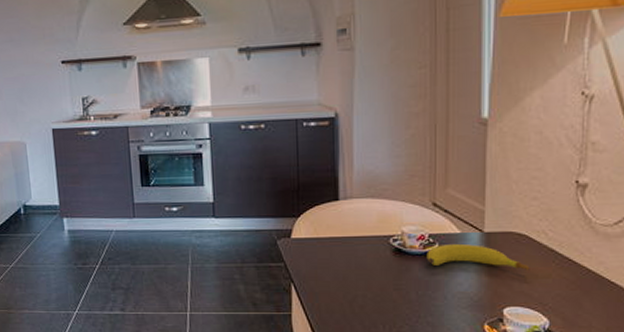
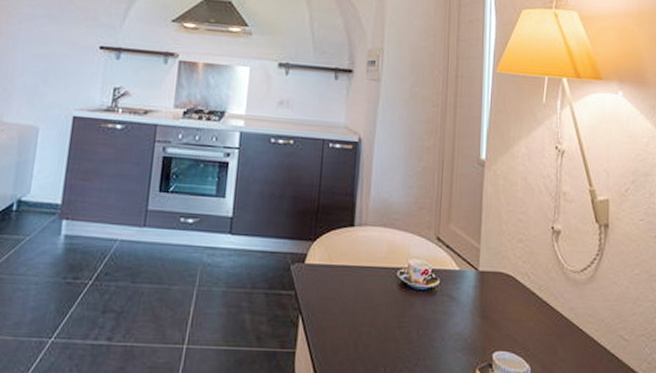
fruit: present [426,243,530,270] -> none [428,280,516,313]

